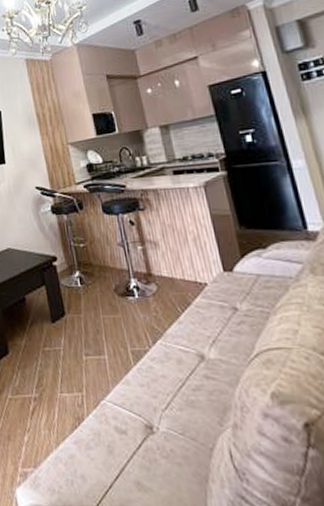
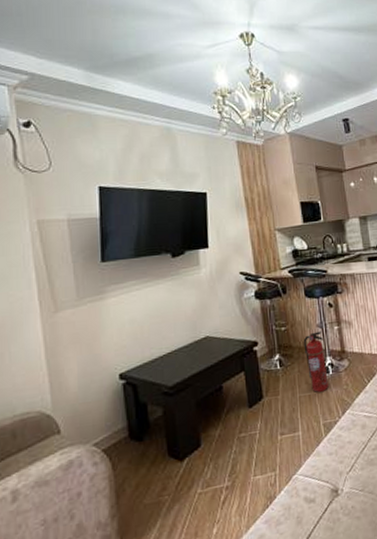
fire extinguisher: none [104,250,135,316] -> present [303,331,329,392]

